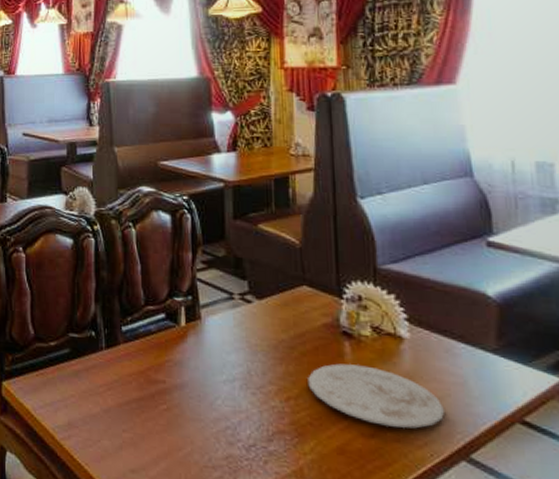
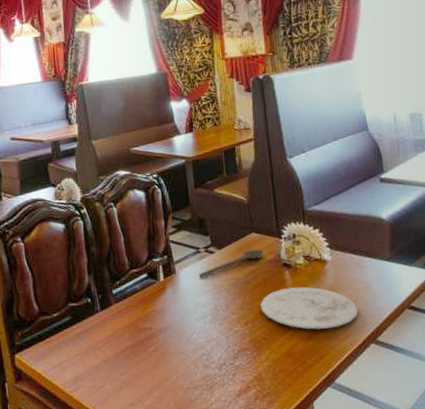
wooden spoon: none [230,307,317,331] -> present [199,249,264,278]

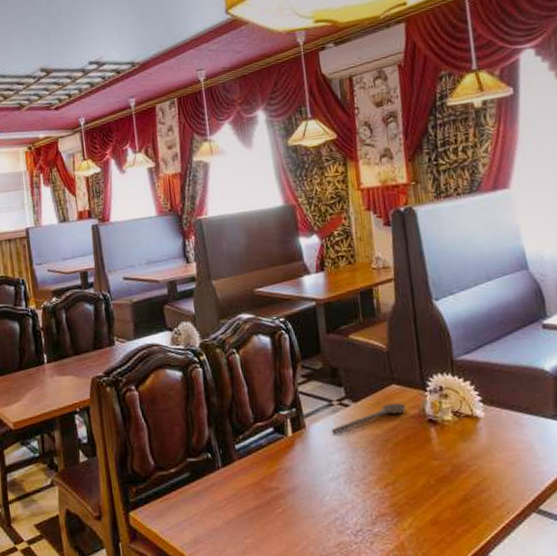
plate: present [260,286,359,330] -> none [402,446,517,495]

